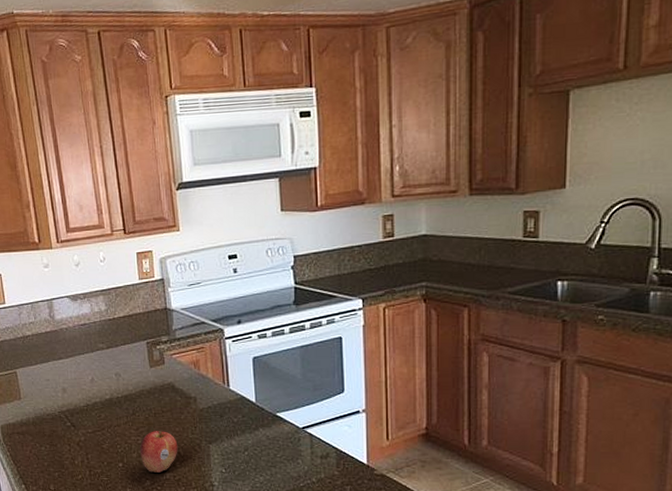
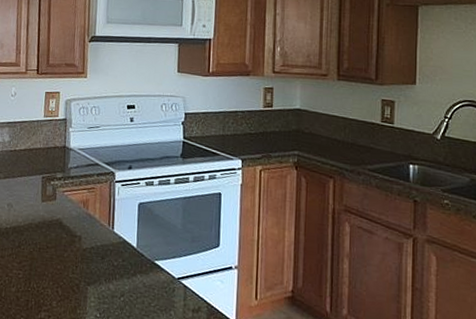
fruit: present [139,431,178,473] -> none [19,266,57,311]

